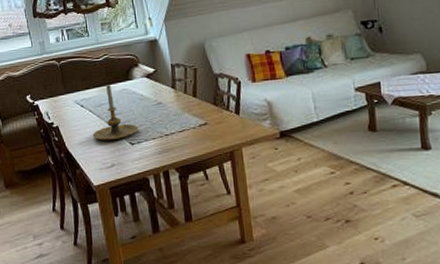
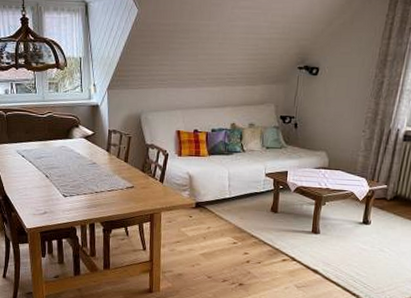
candle holder: present [92,85,139,140] -> none [30,140,72,190]

